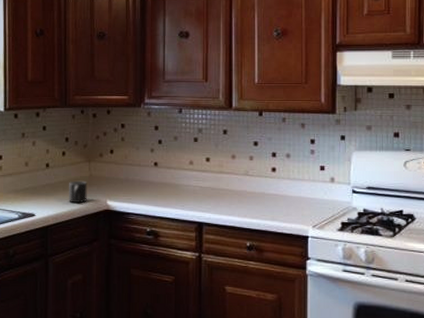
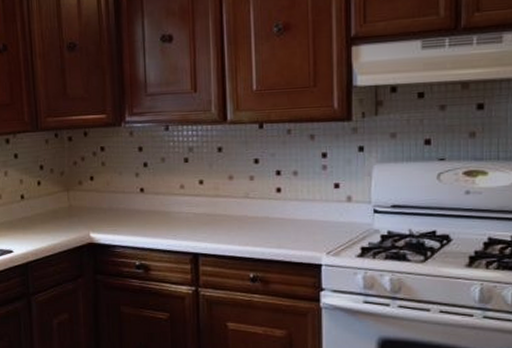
mug: present [68,180,87,204] -> none [46,212,68,237]

